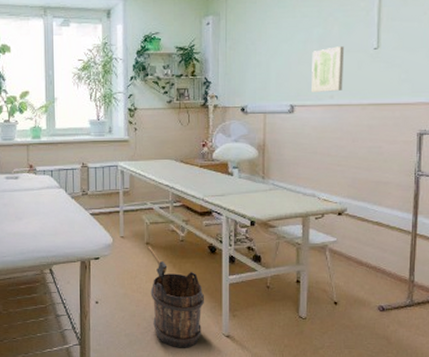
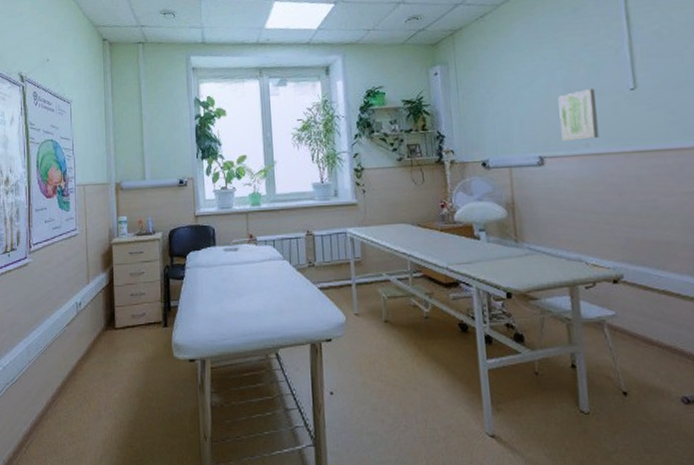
bucket: present [147,246,204,349] -> none [386,324,460,453]

